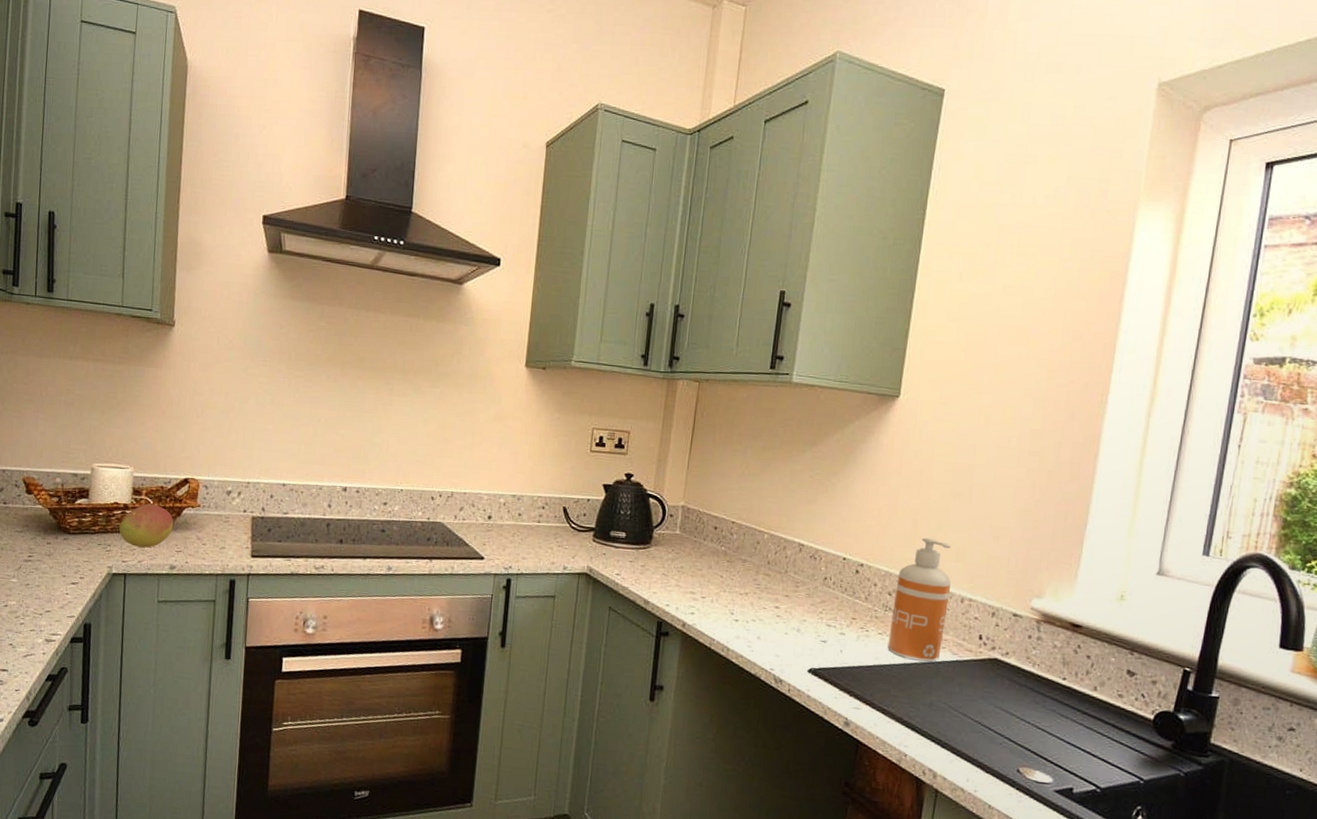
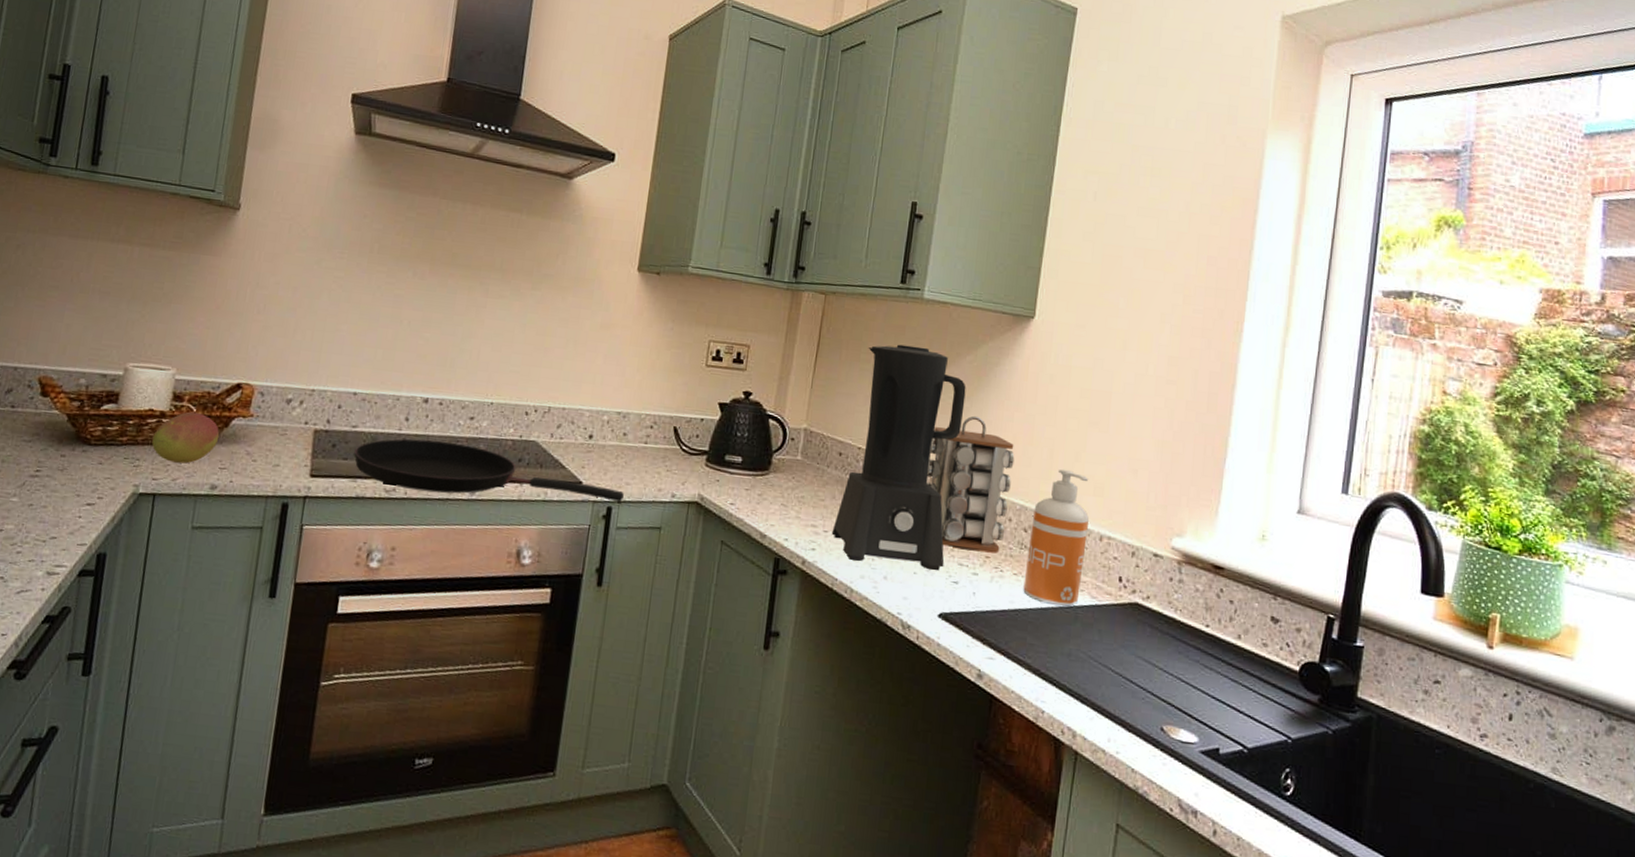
frying pan: none [287,523,521,575] -> present [354,438,624,503]
blender: none [709,426,834,631] -> present [831,344,966,570]
spice rack: none [796,490,880,614] -> present [926,415,1015,552]

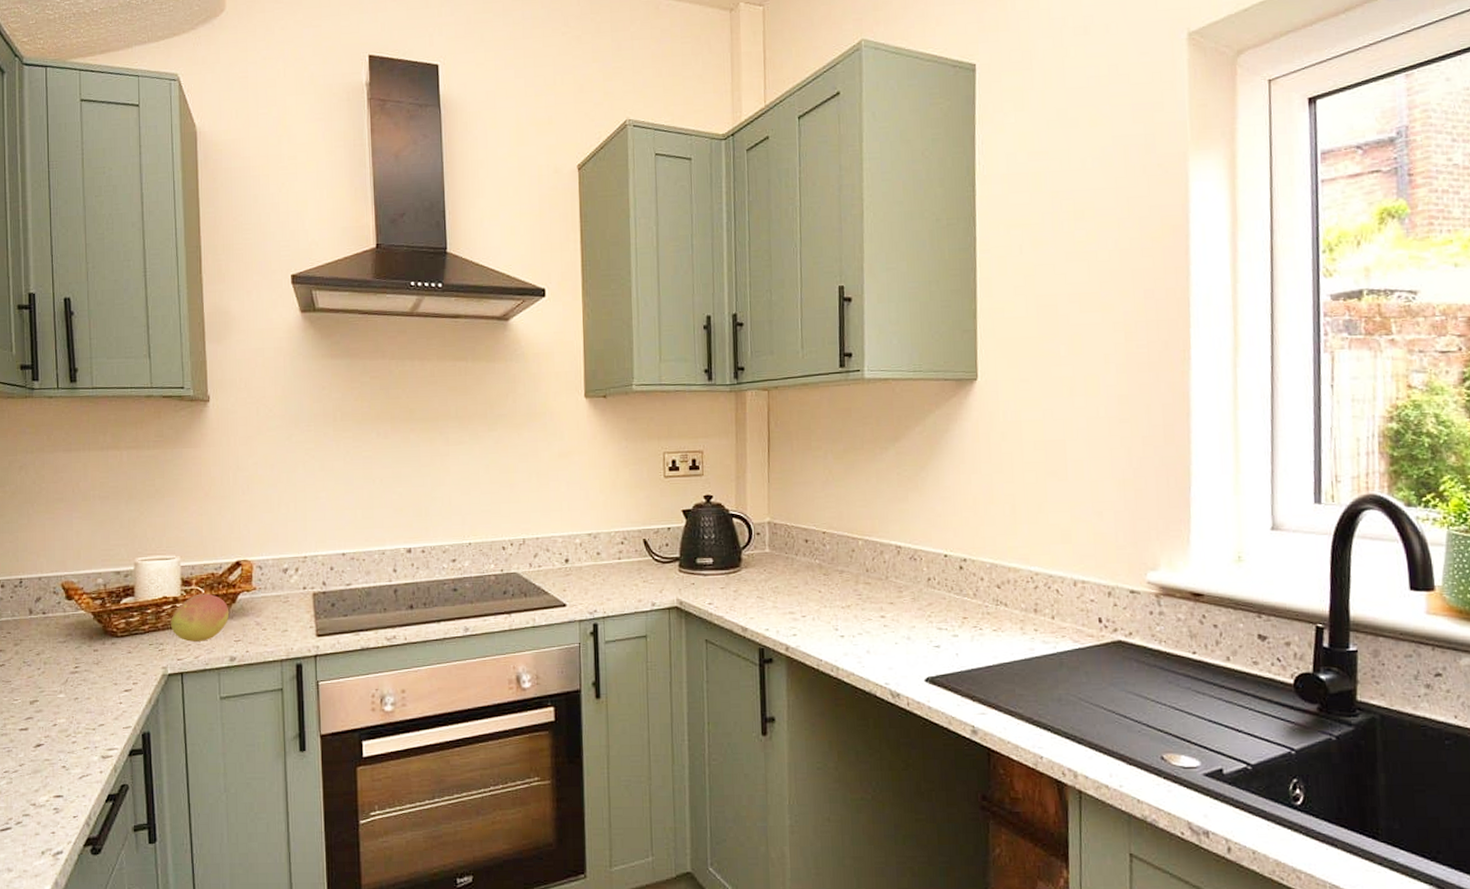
frying pan: present [354,438,624,503] -> none [352,586,607,635]
blender: present [831,344,966,570] -> none [809,426,924,640]
spice rack: present [926,415,1015,552] -> none [892,484,978,614]
soap dispenser: present [1023,469,1090,607] -> none [1004,522,1061,655]

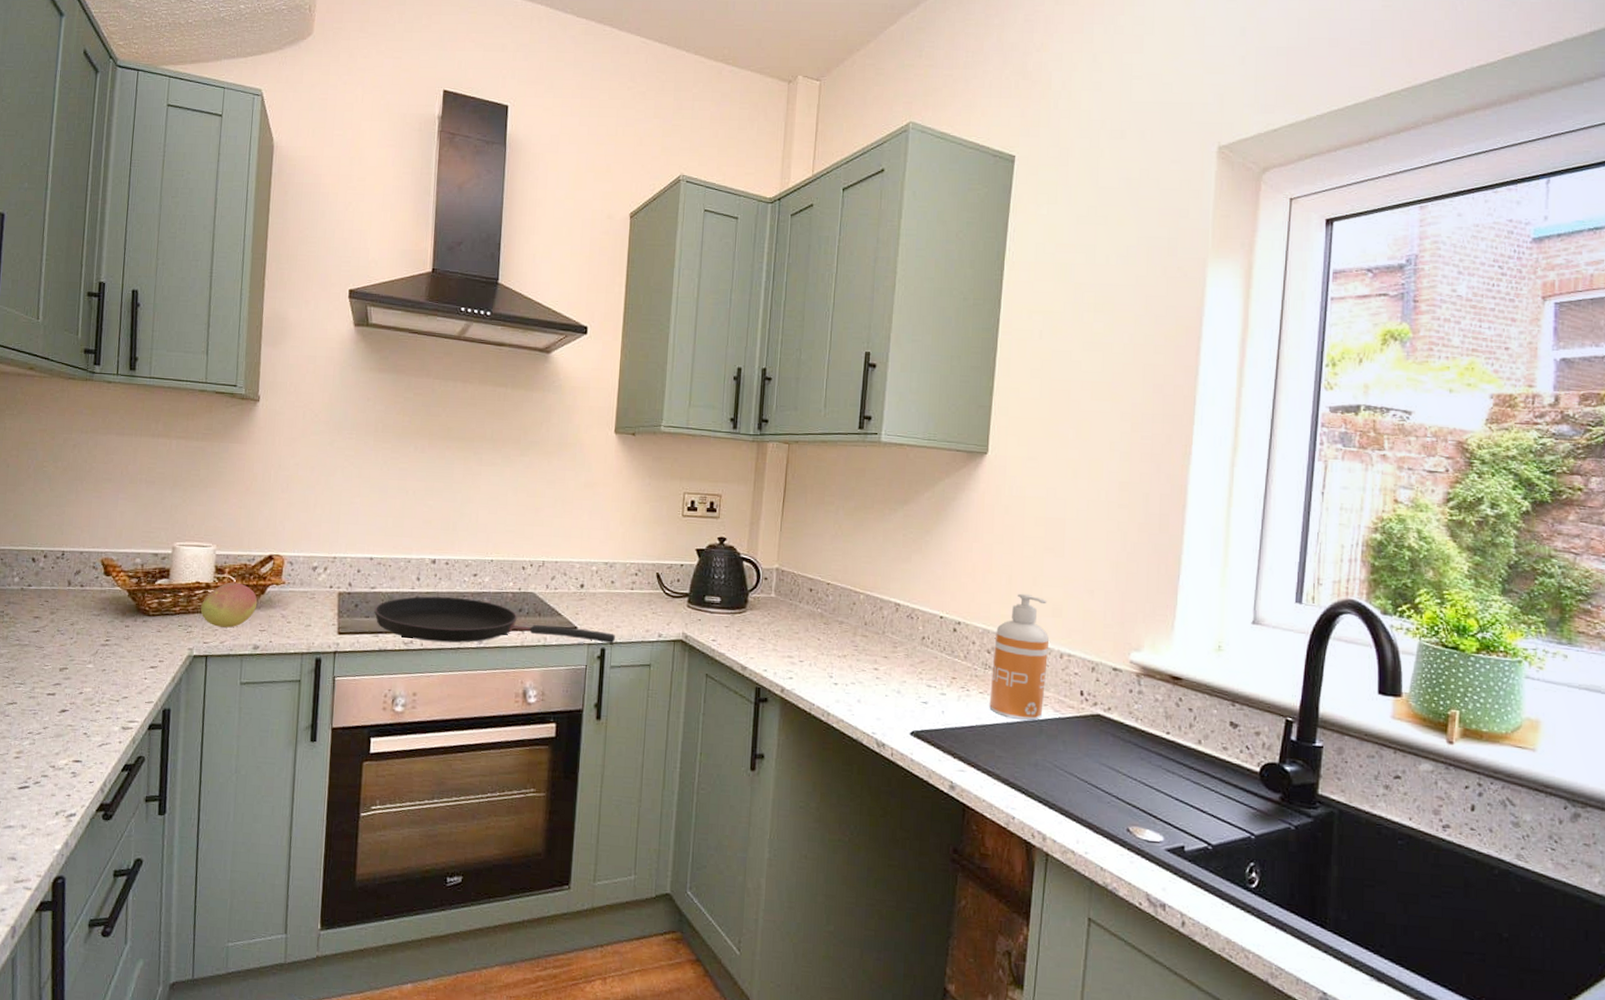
frying pan: none [352,586,607,635] -> present [374,596,615,644]
soap dispenser: none [1004,522,1061,655] -> present [989,593,1050,721]

